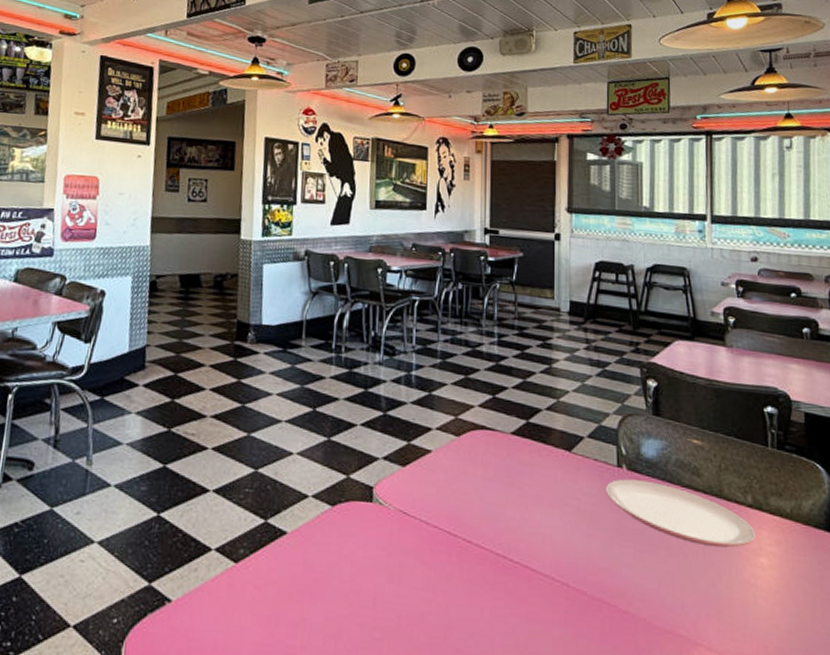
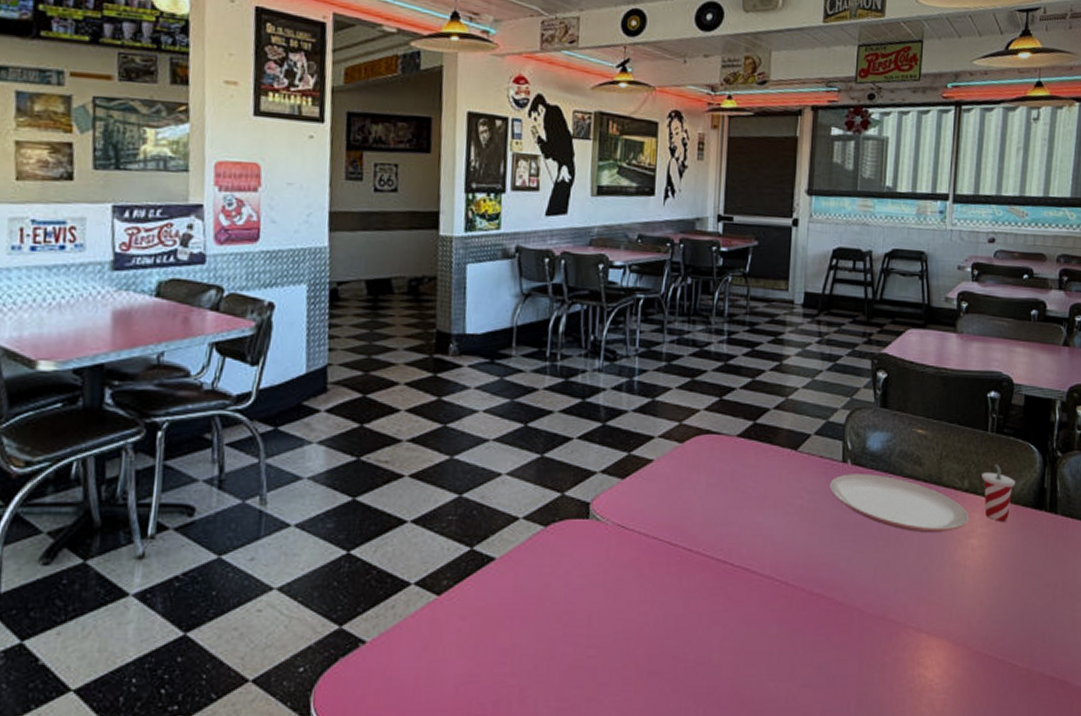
beverage cup: none [765,478,804,542] -> present [982,461,1016,521]

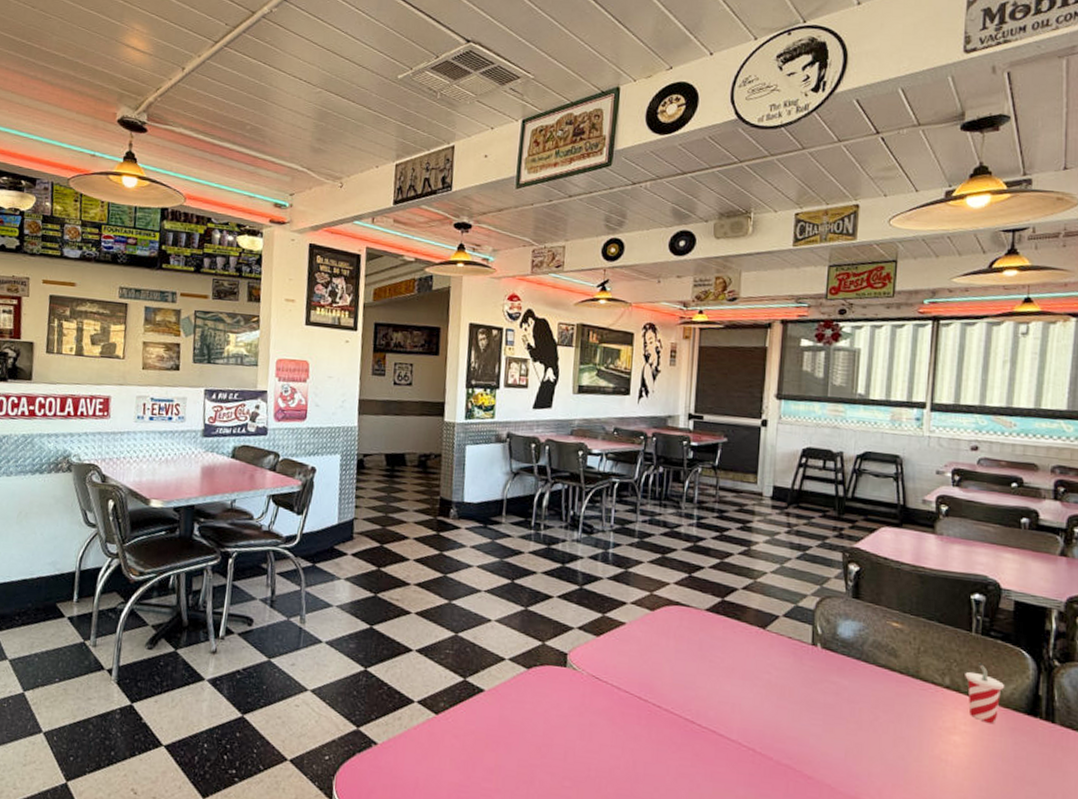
plate: present [830,474,968,532] -> none [799,656,950,725]

